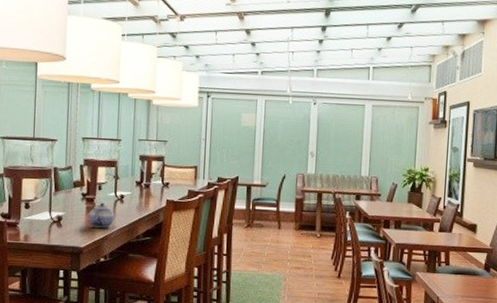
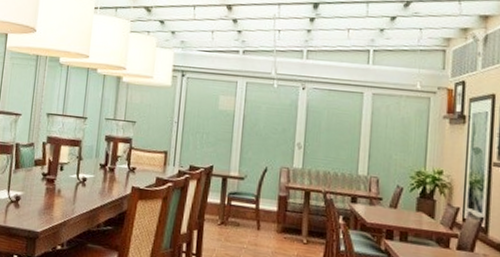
teapot: present [88,202,115,229] -> none [47,184,75,213]

